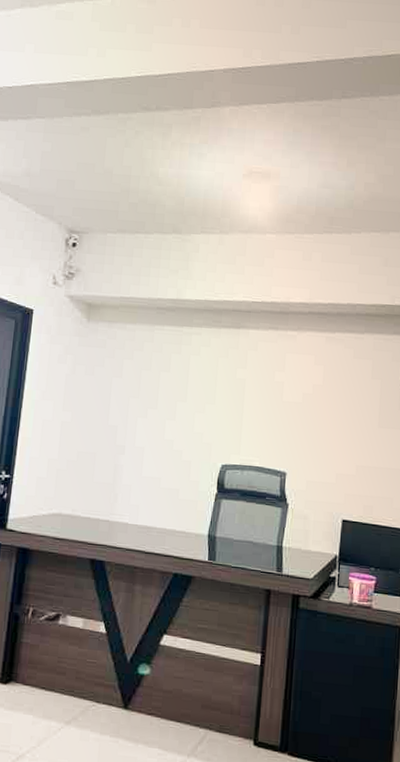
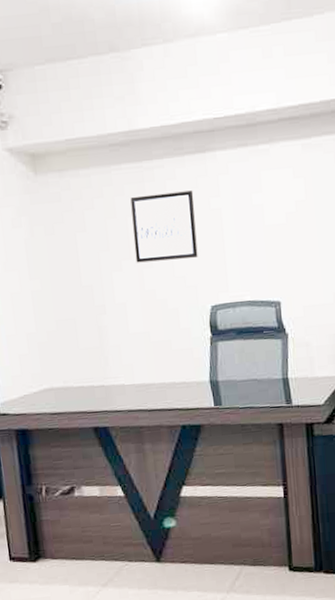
wall art: none [161,355,224,418] -> present [130,190,198,263]

